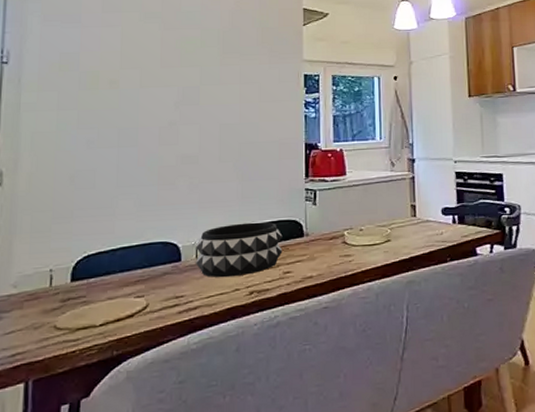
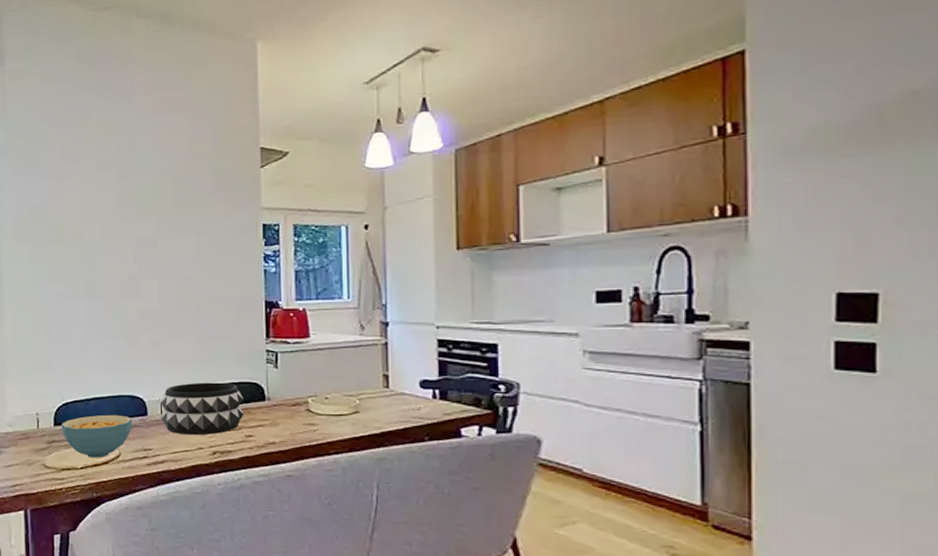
cereal bowl: none [80,263,163,313] -> present [61,414,132,458]

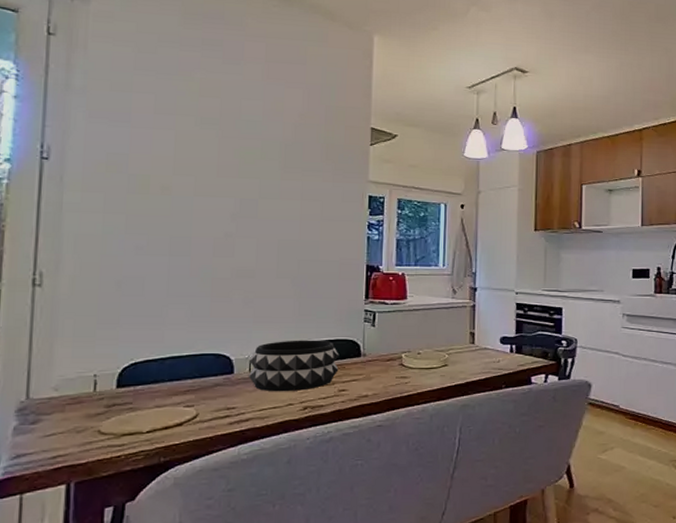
cereal bowl: present [61,414,132,458] -> none [126,374,215,420]

